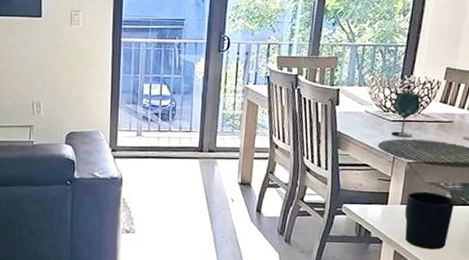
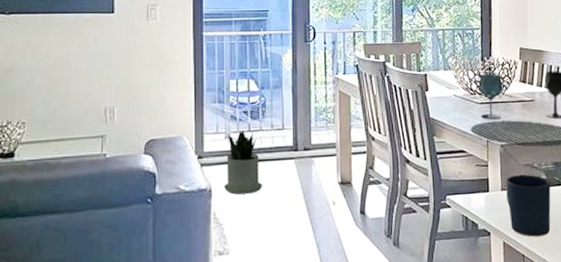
planter: none [133,130,169,185] -> present [224,130,263,195]

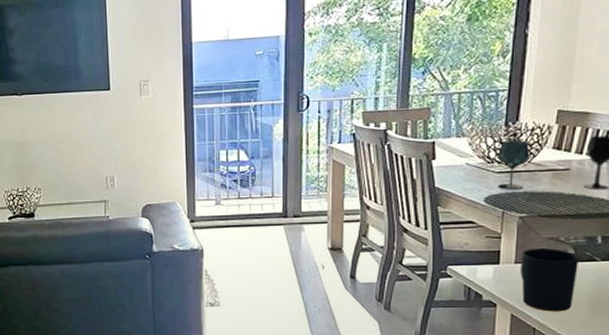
planter: present [224,130,263,195] -> none [215,198,252,255]

